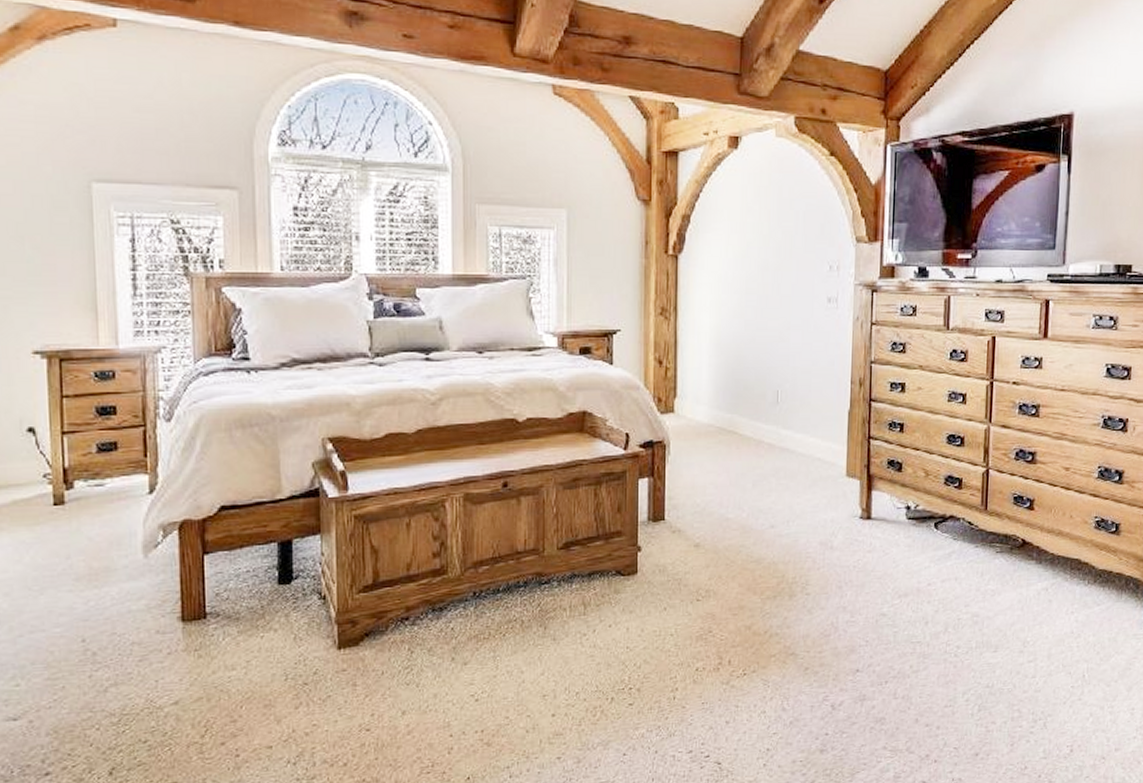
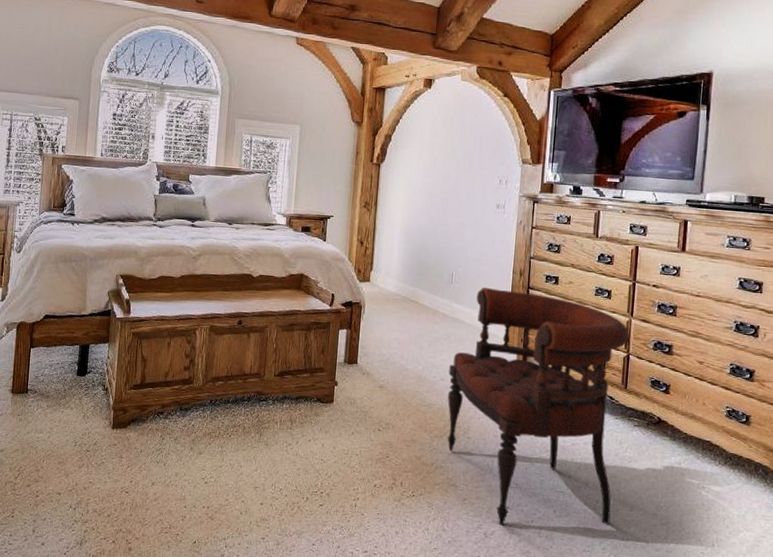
armchair: none [780,404,988,693] -> present [447,287,629,526]

